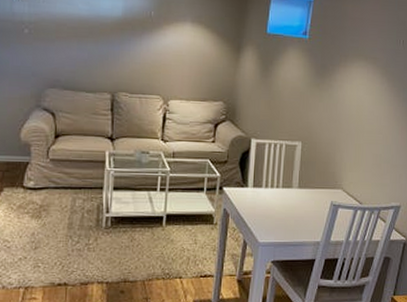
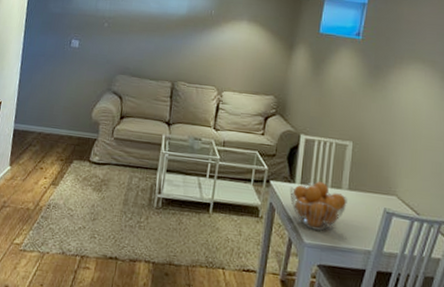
fruit basket: none [243,183,298,229] -> present [290,181,348,231]

